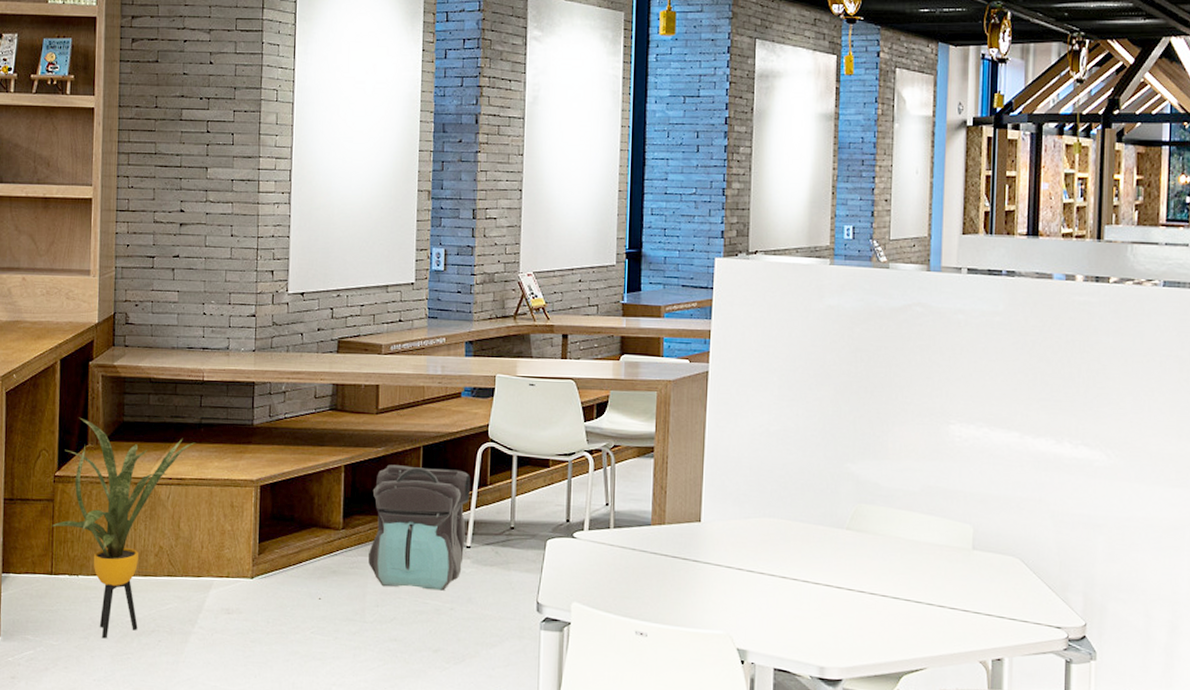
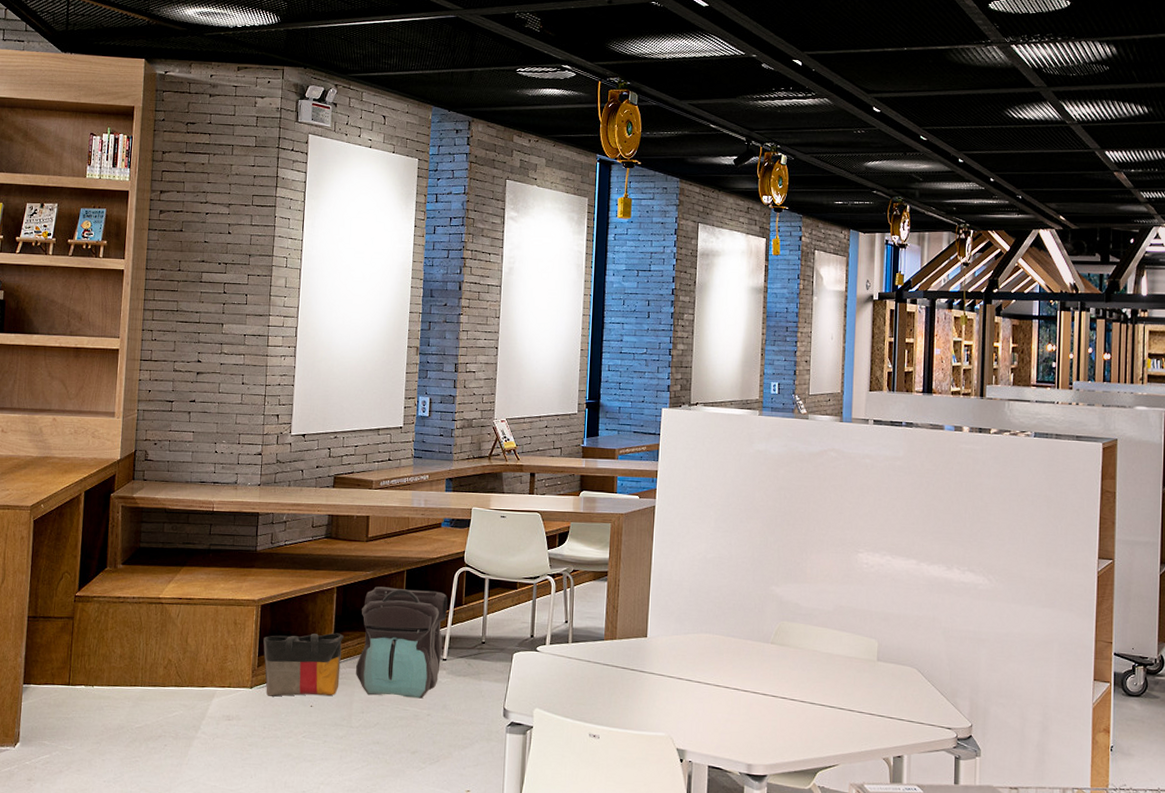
house plant: present [51,417,196,639] -> none [70,543,205,744]
tote bag: none [264,517,354,588] -> present [263,633,344,697]

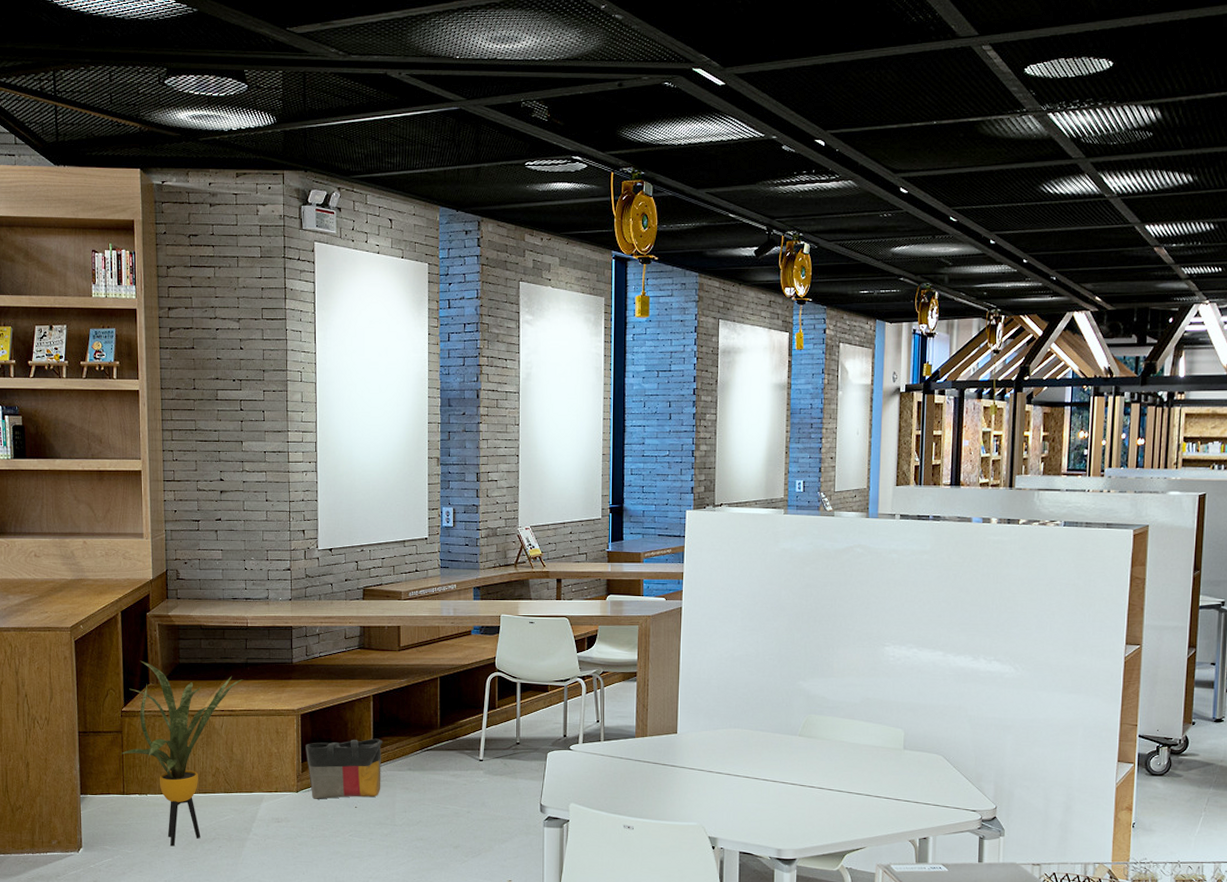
house plant: none [70,543,205,744] -> present [121,660,244,847]
backpack: present [356,586,448,699] -> none [396,693,482,797]

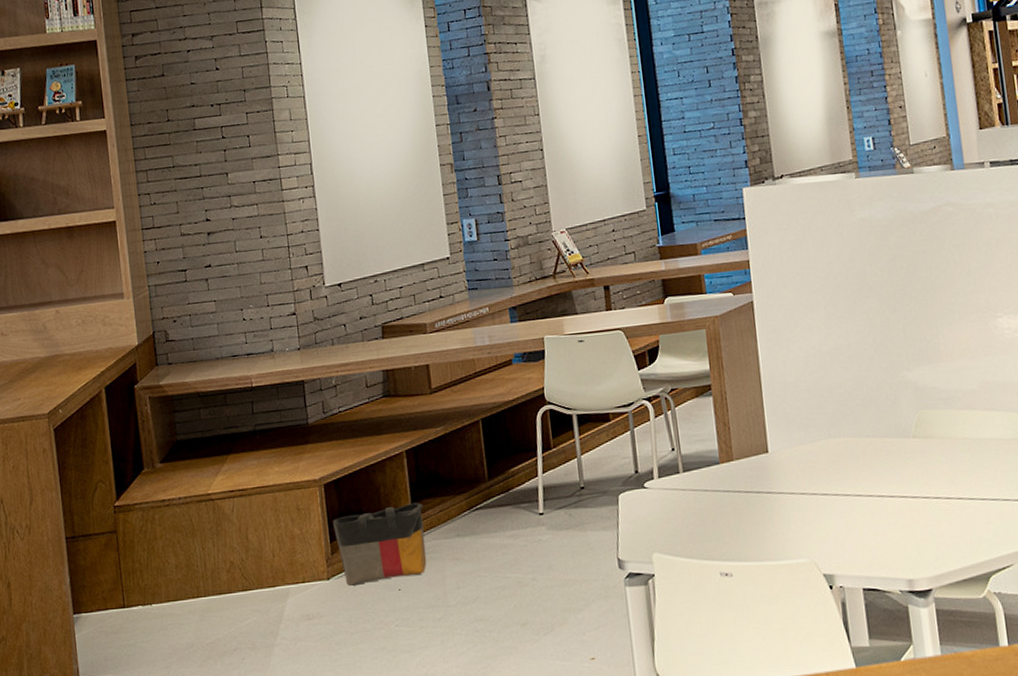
house plant: present [121,660,244,847] -> none [117,443,254,665]

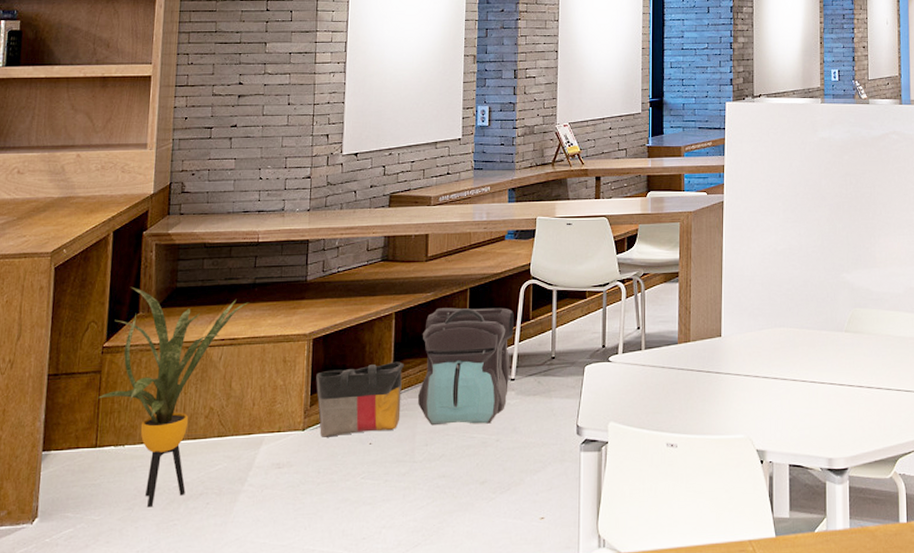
house plant: none [117,443,254,665] -> present [97,286,250,508]
backpack: none [437,437,538,568] -> present [418,307,515,426]

